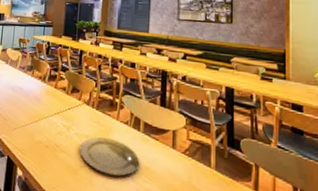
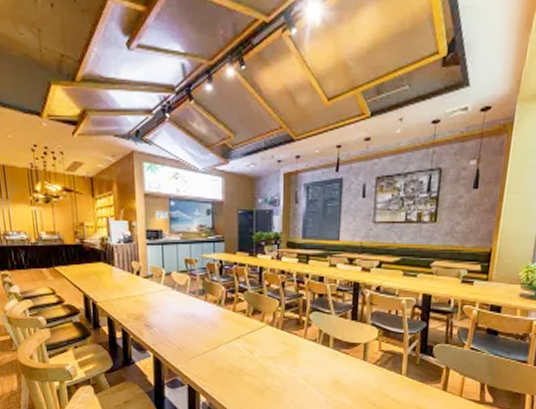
plate: present [79,136,140,177] -> none [265,356,329,392]

